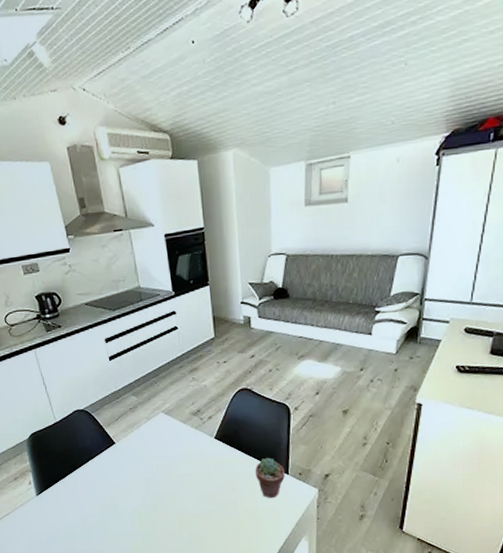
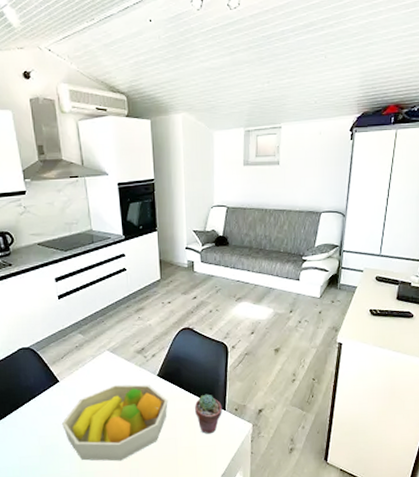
fruit bowl: none [120,446,227,522] -> present [61,384,168,461]

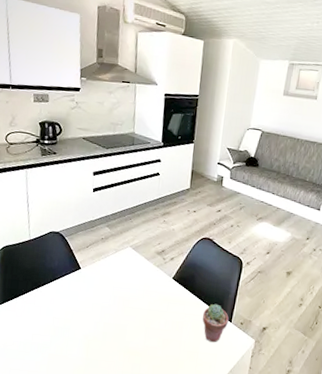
fruit bowl: present [61,384,168,461] -> none [76,280,179,354]

